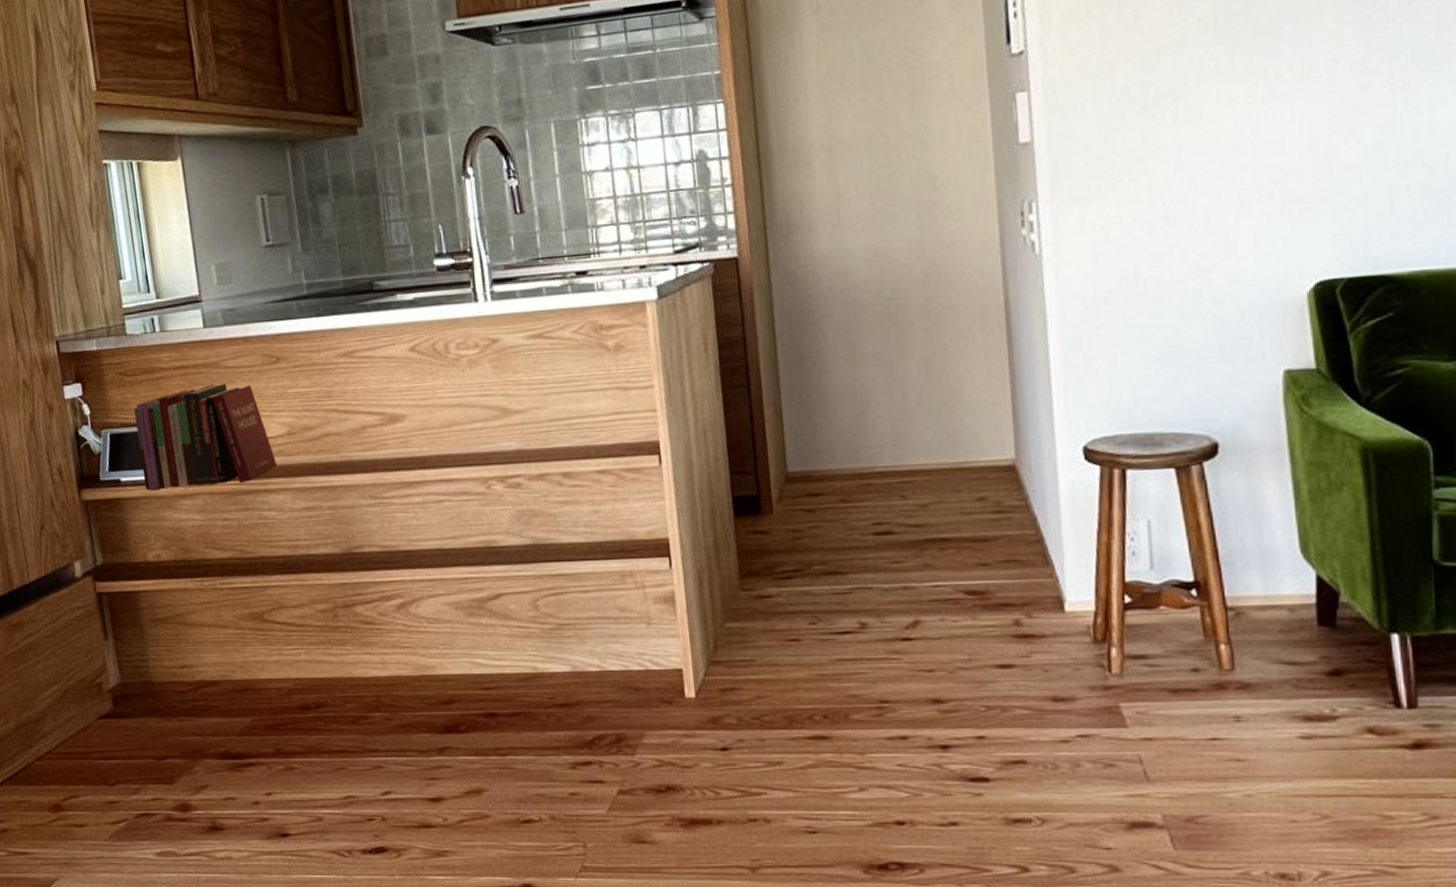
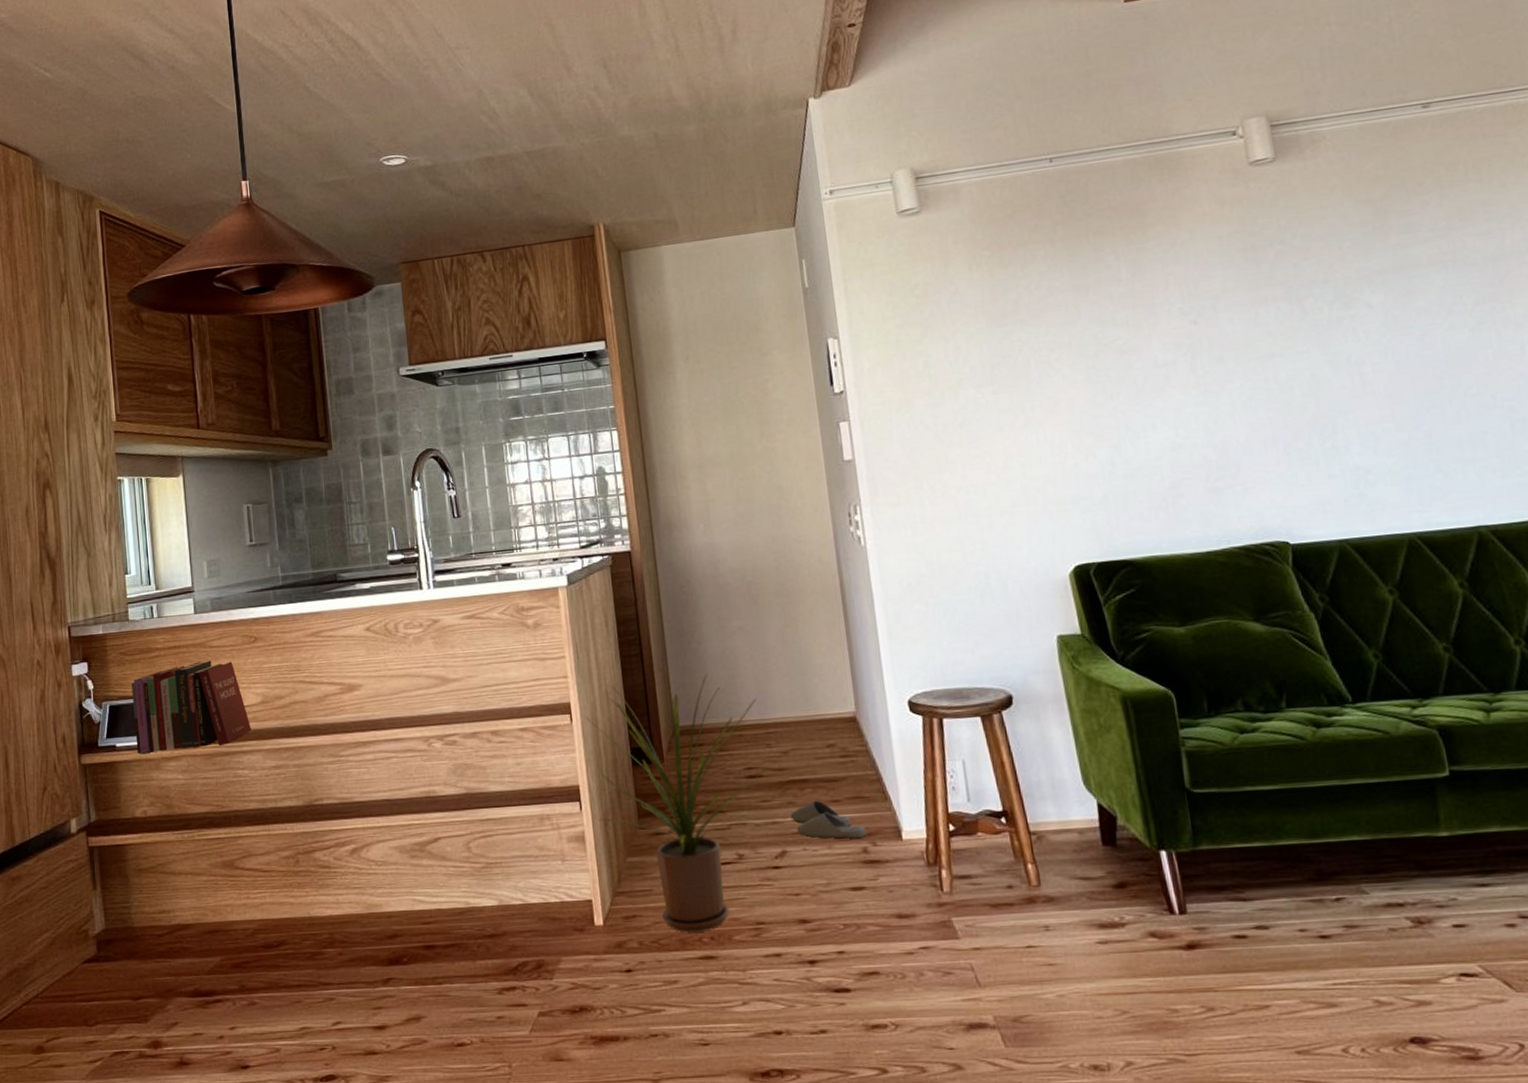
house plant: none [678,411,900,709] -> present [586,674,767,933]
slippers: none [926,563,1021,609] -> present [790,800,867,839]

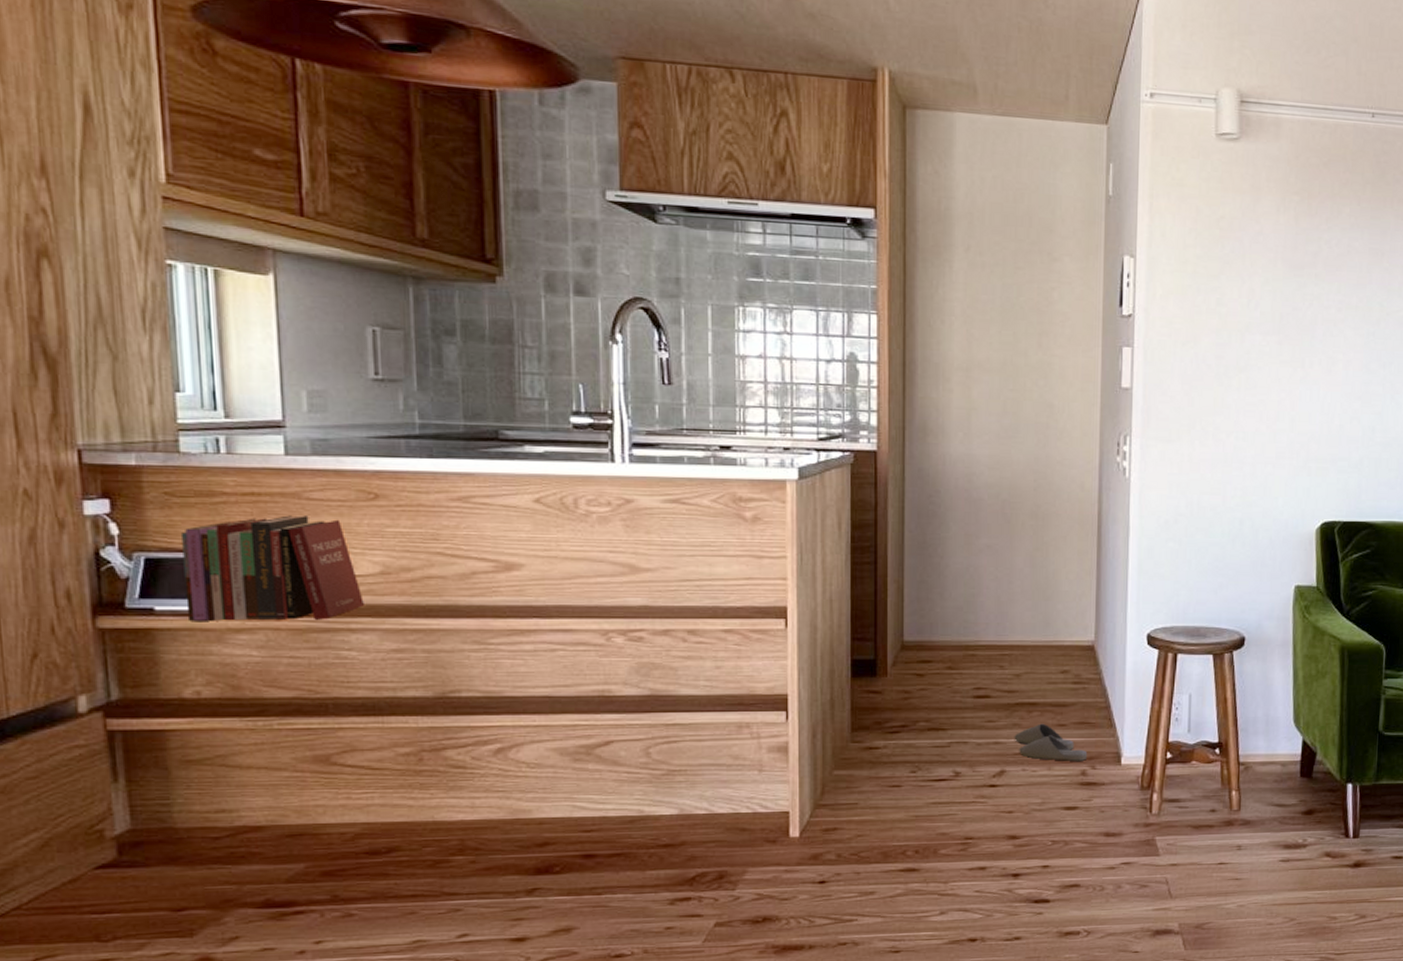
house plant: present [586,674,767,933] -> none [804,591,996,846]

